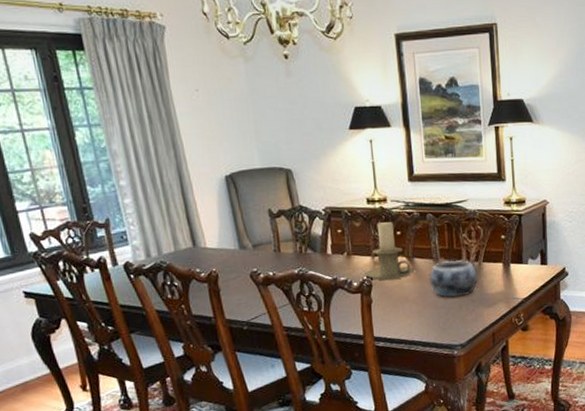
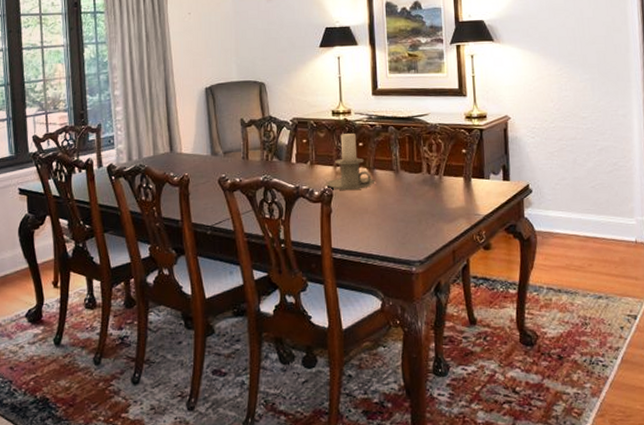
decorative bowl: present [429,260,479,298] -> none [389,172,439,211]

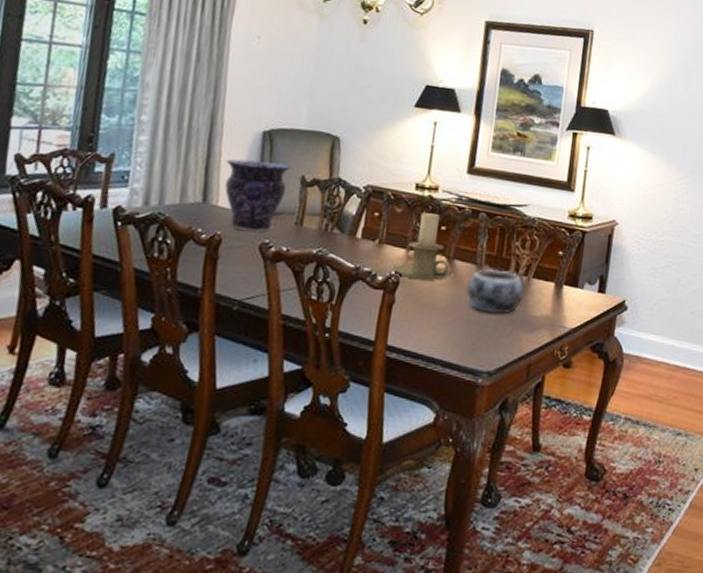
vase: none [182,112,231,169] -> present [225,159,291,232]
decorative bowl: none [389,172,439,211] -> present [466,269,525,315]

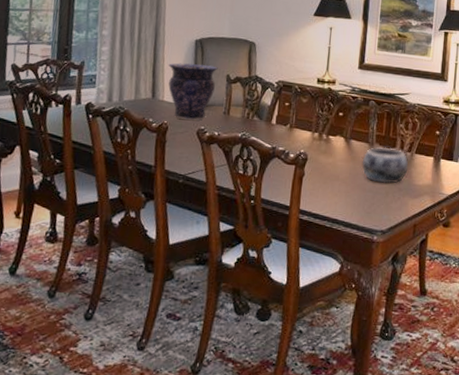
candle holder: present [393,213,453,281] -> none [302,102,350,157]

